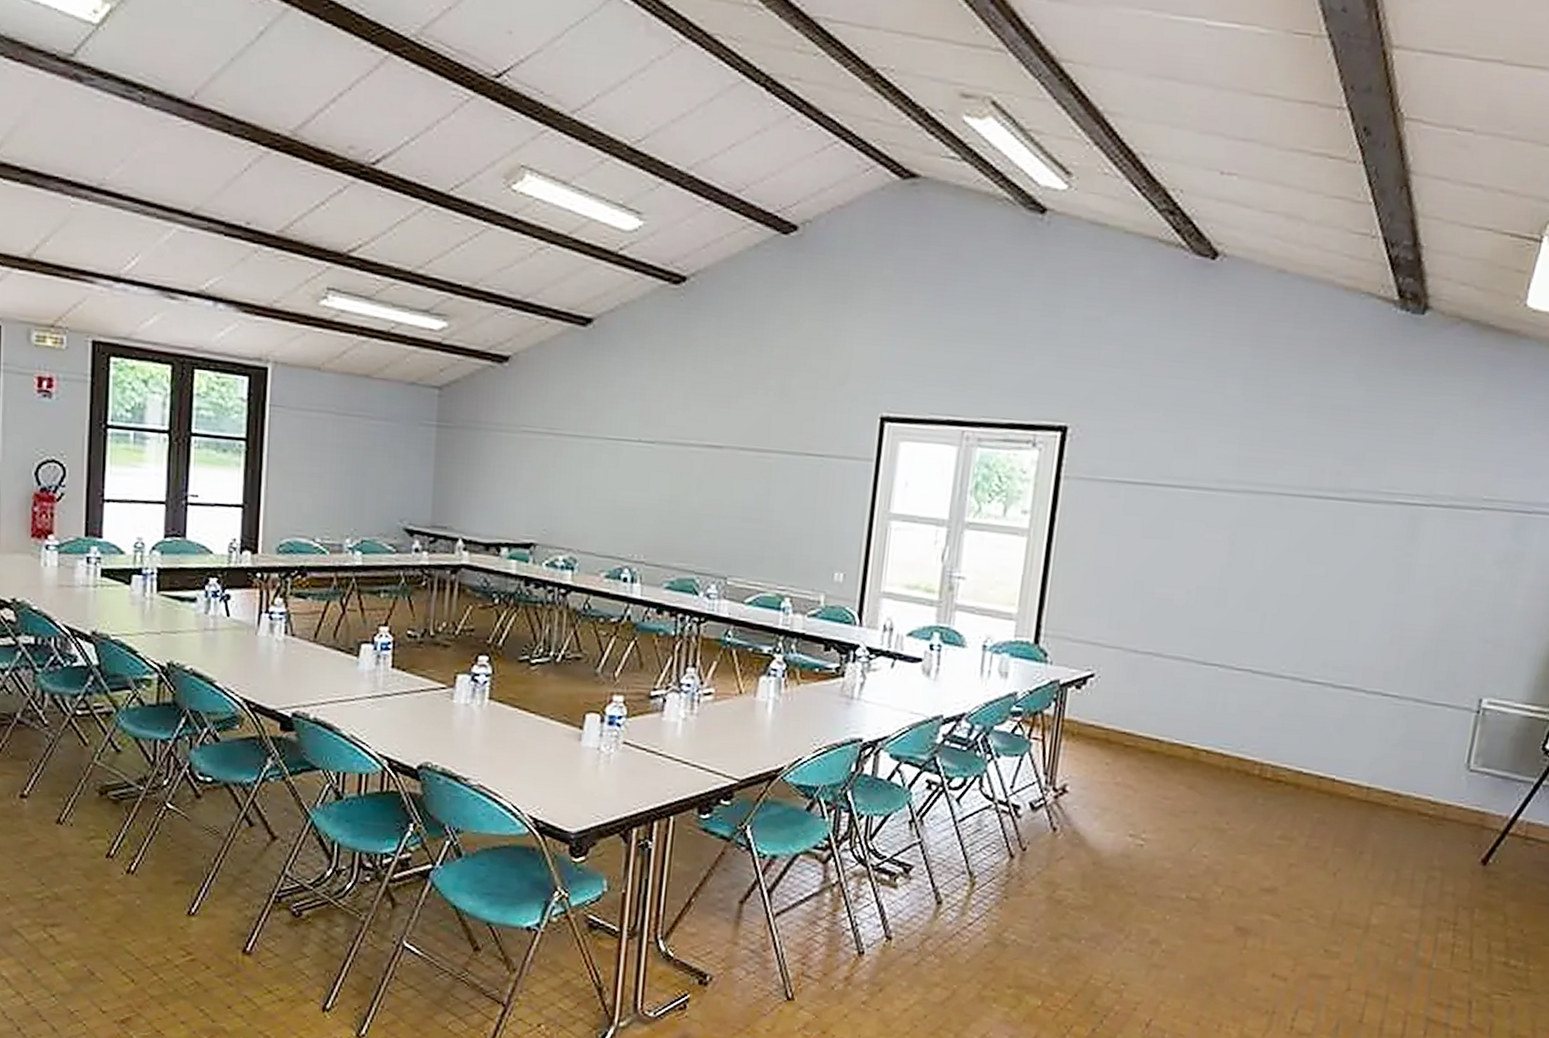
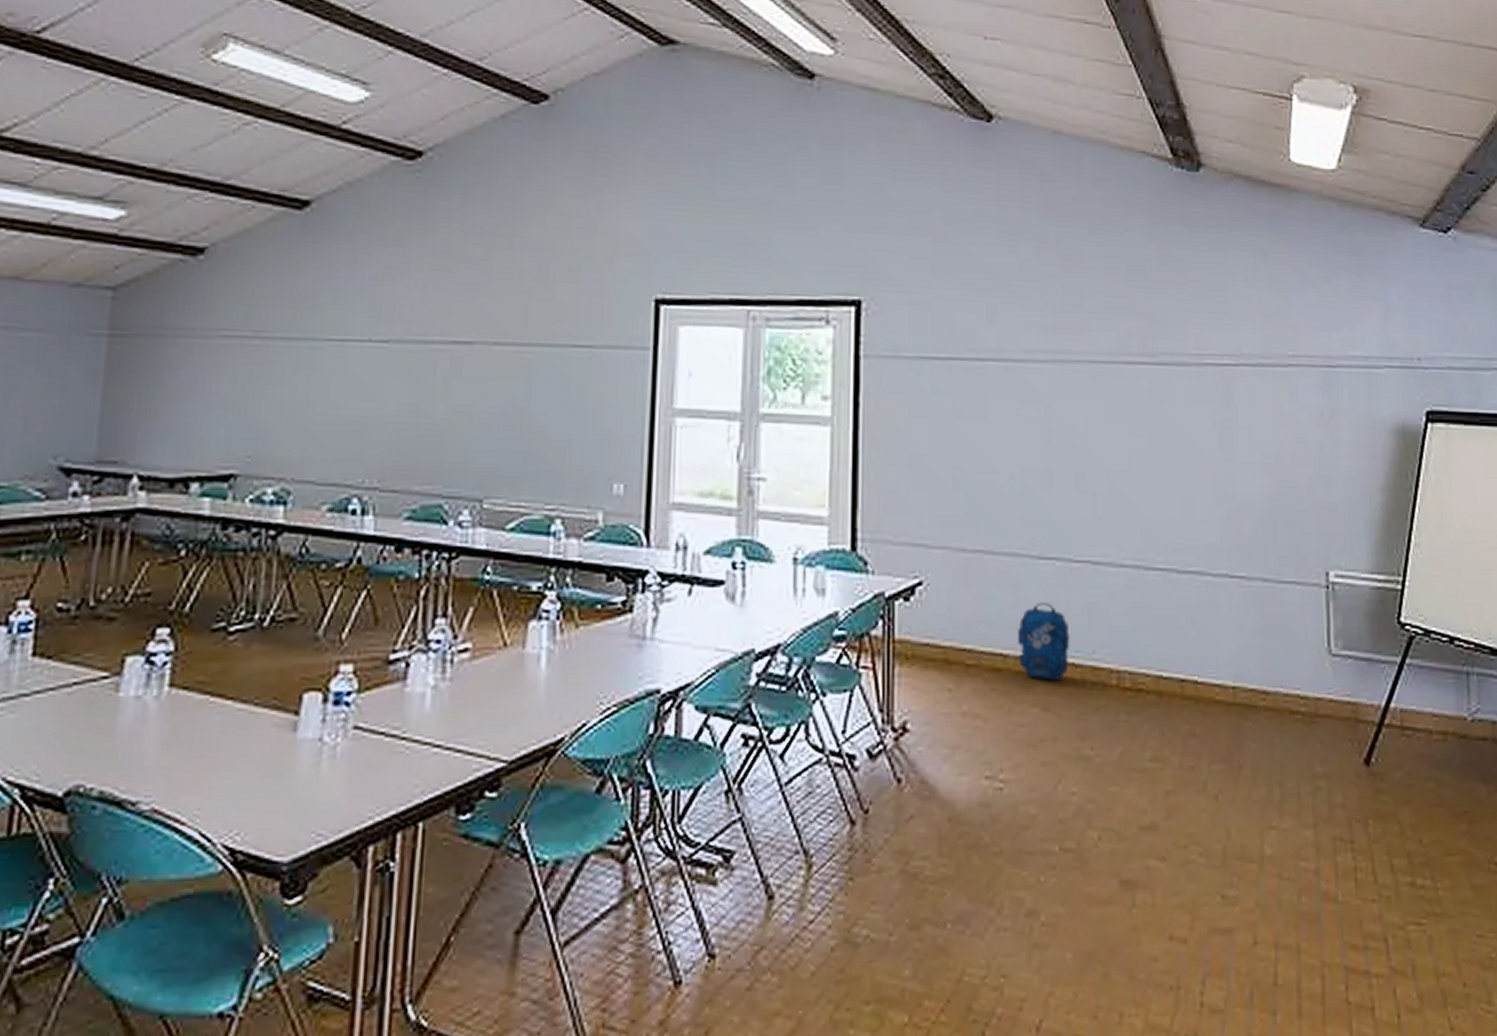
backpack: none [1172,700,1222,766] -> present [1018,602,1070,680]

